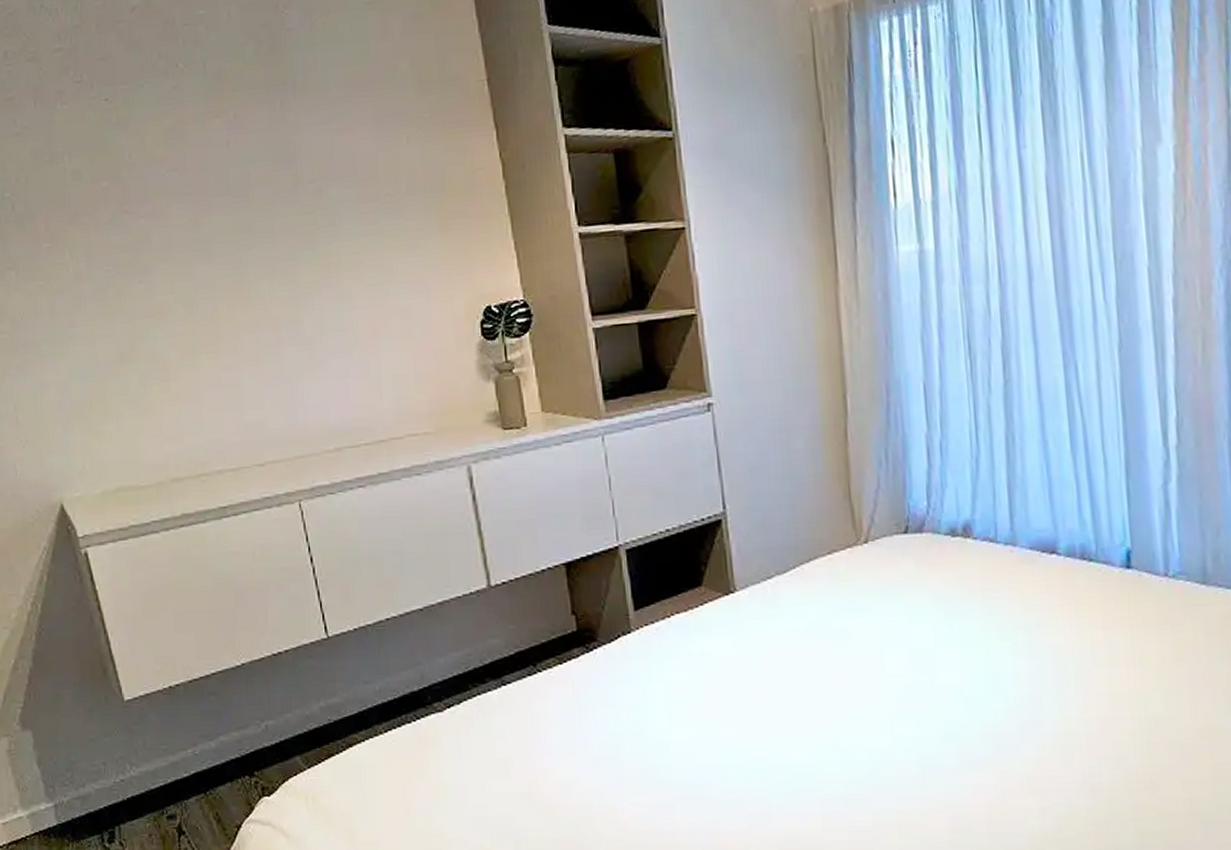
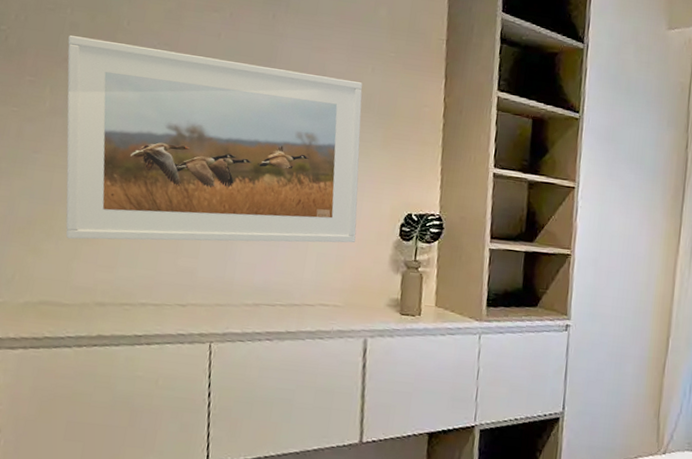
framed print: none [73,159,433,415] -> present [65,35,363,243]

